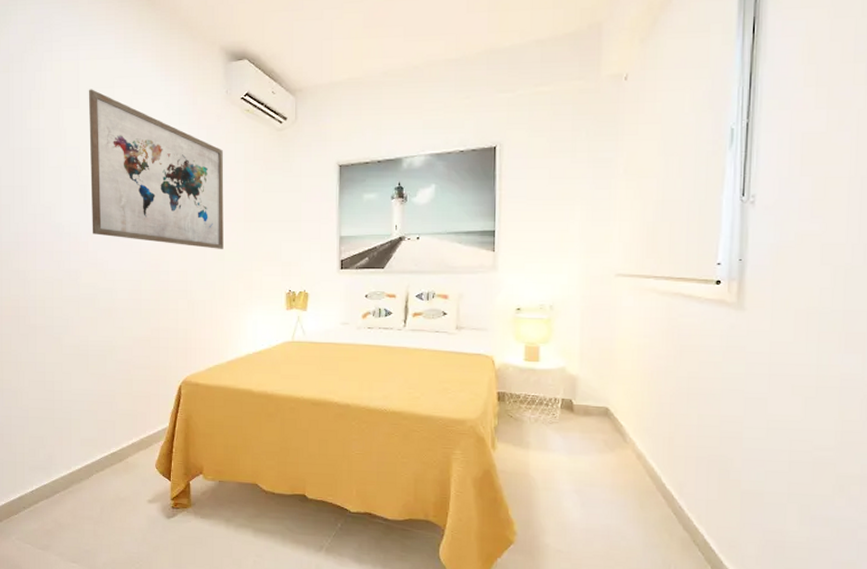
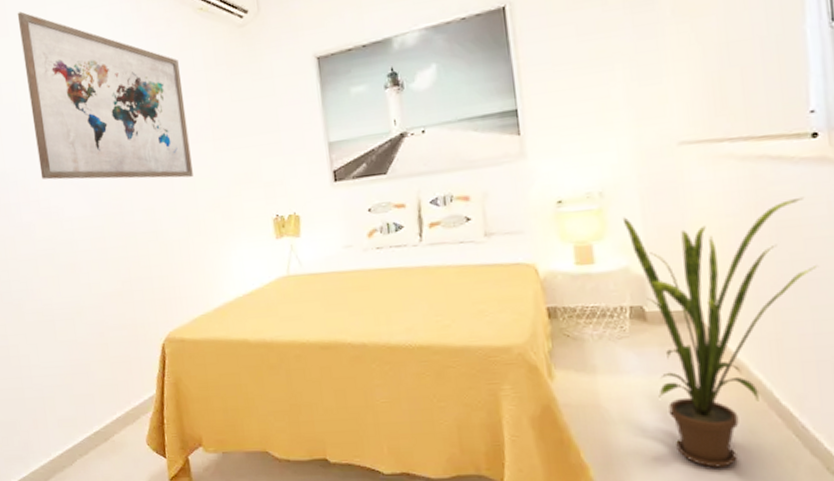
house plant: none [565,328,707,533] -> present [622,197,818,468]

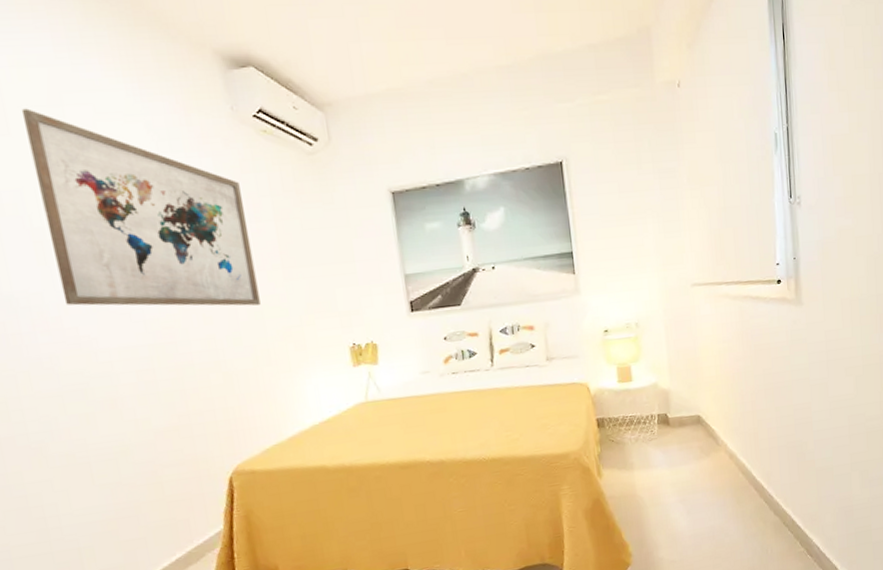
house plant: present [622,197,818,468] -> none [652,327,780,533]

